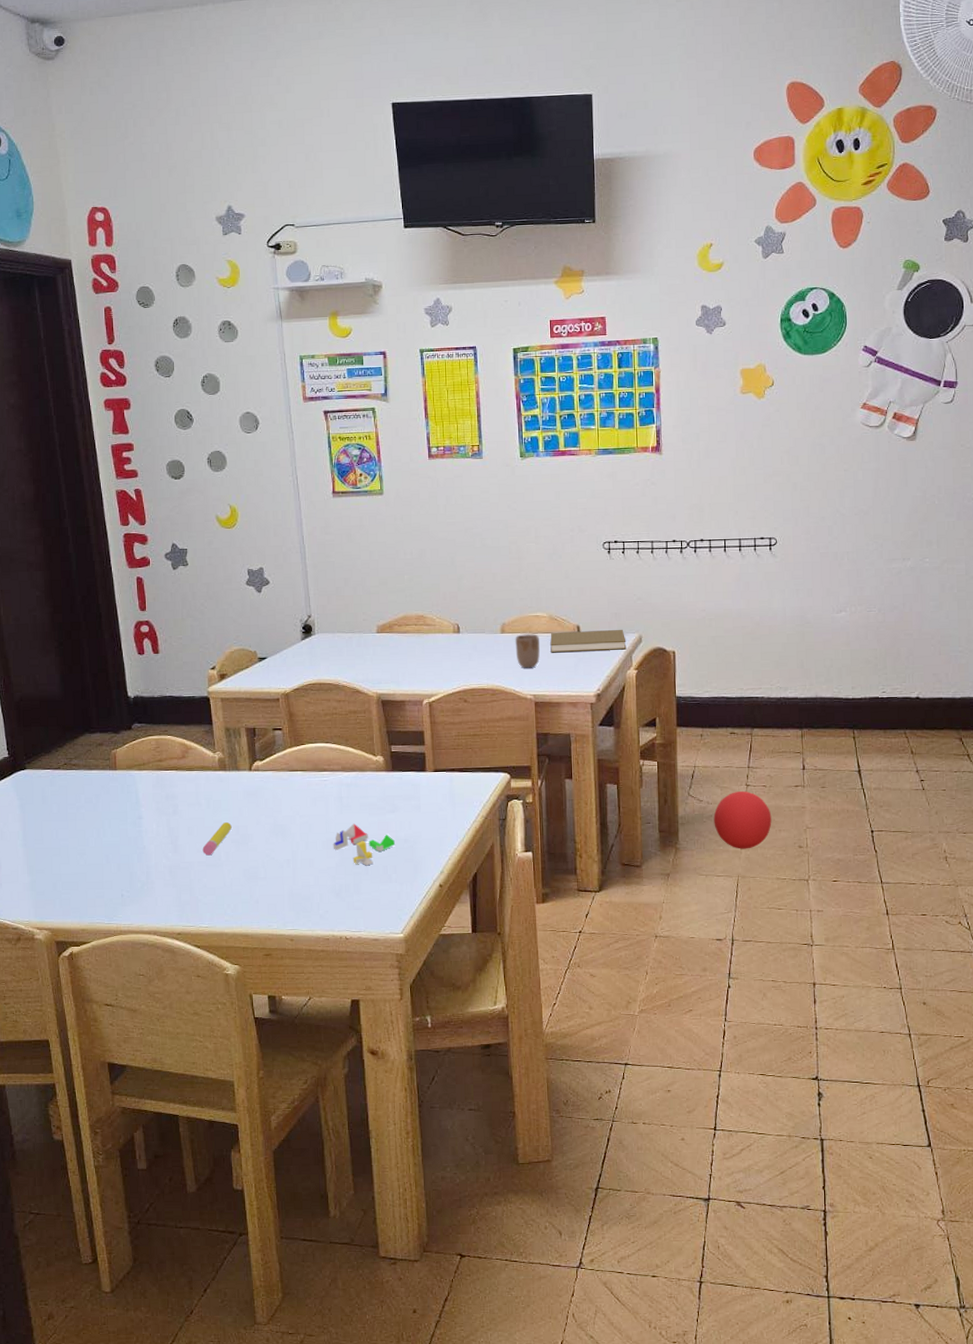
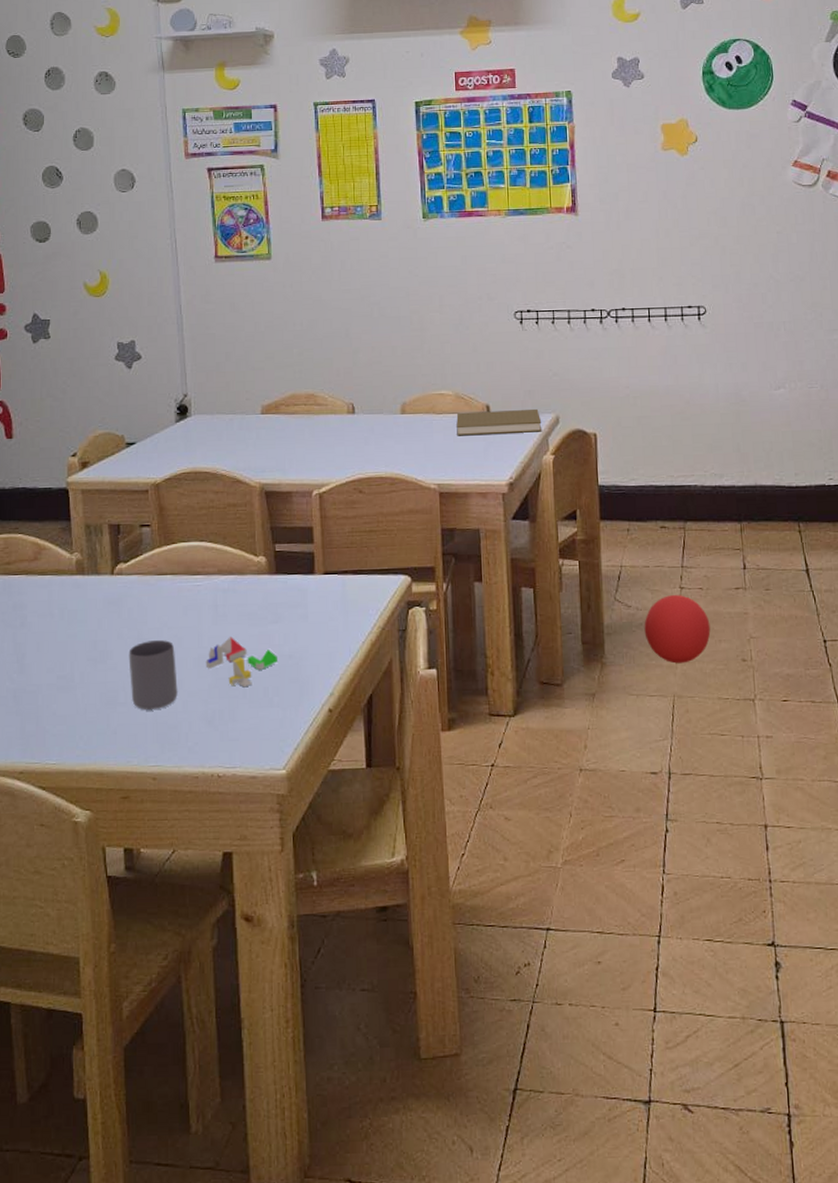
pencil: present [202,822,232,856] -> none [53,636,88,677]
cup: none [266,826,310,883] -> present [128,640,178,710]
cup: present [515,634,540,668] -> none [417,414,445,454]

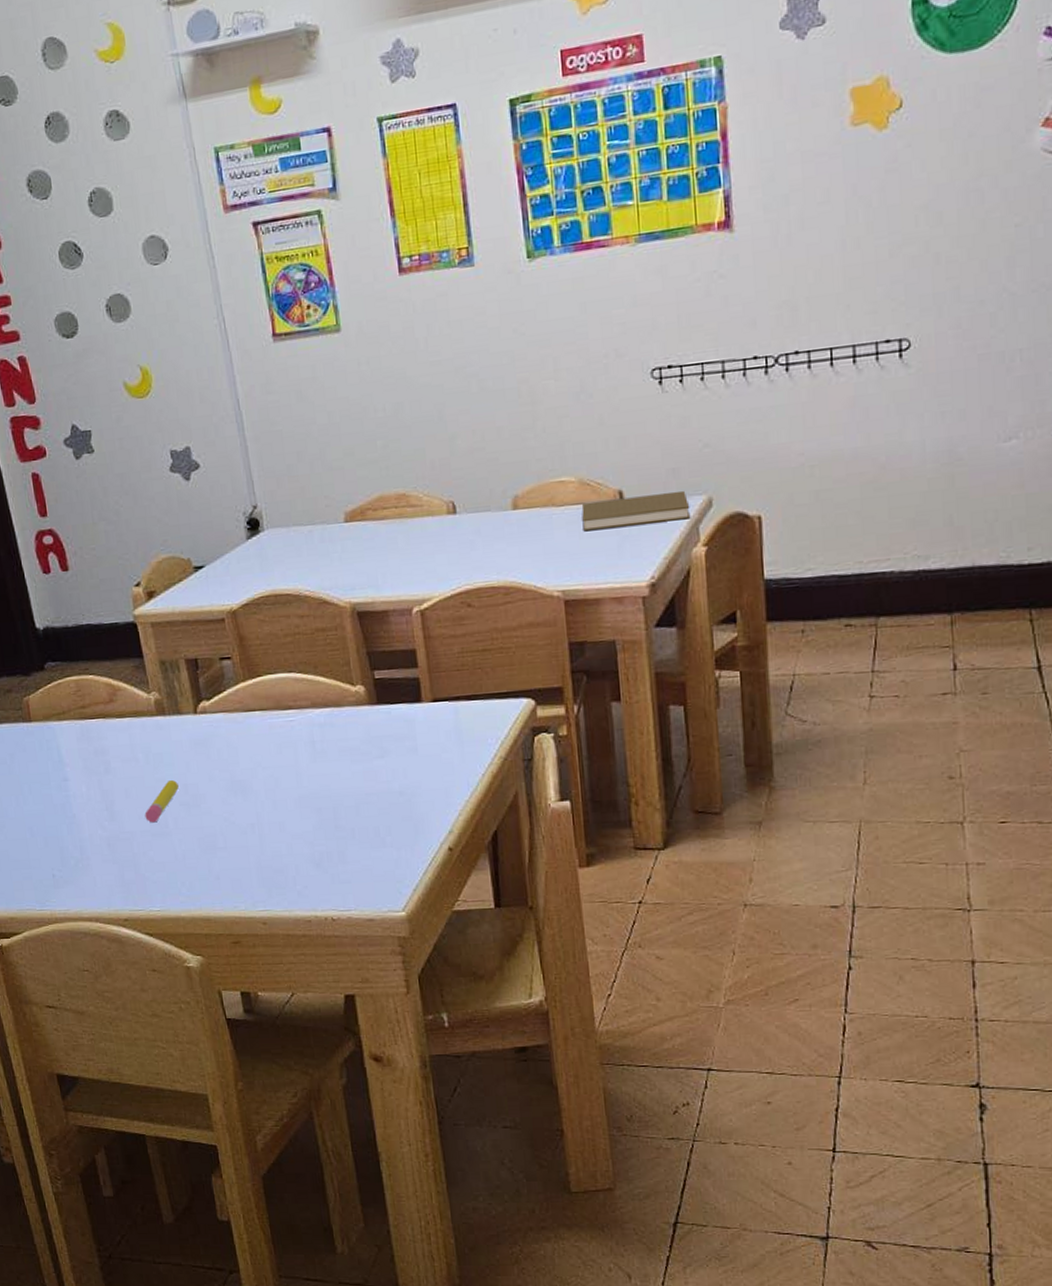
pencil: none [53,636,88,677] -> present [144,780,179,823]
cup: present [128,640,178,710] -> none [222,781,281,854]
toy blocks: present [205,637,277,688] -> none [307,774,387,828]
ball: present [644,595,711,664] -> none [823,705,909,785]

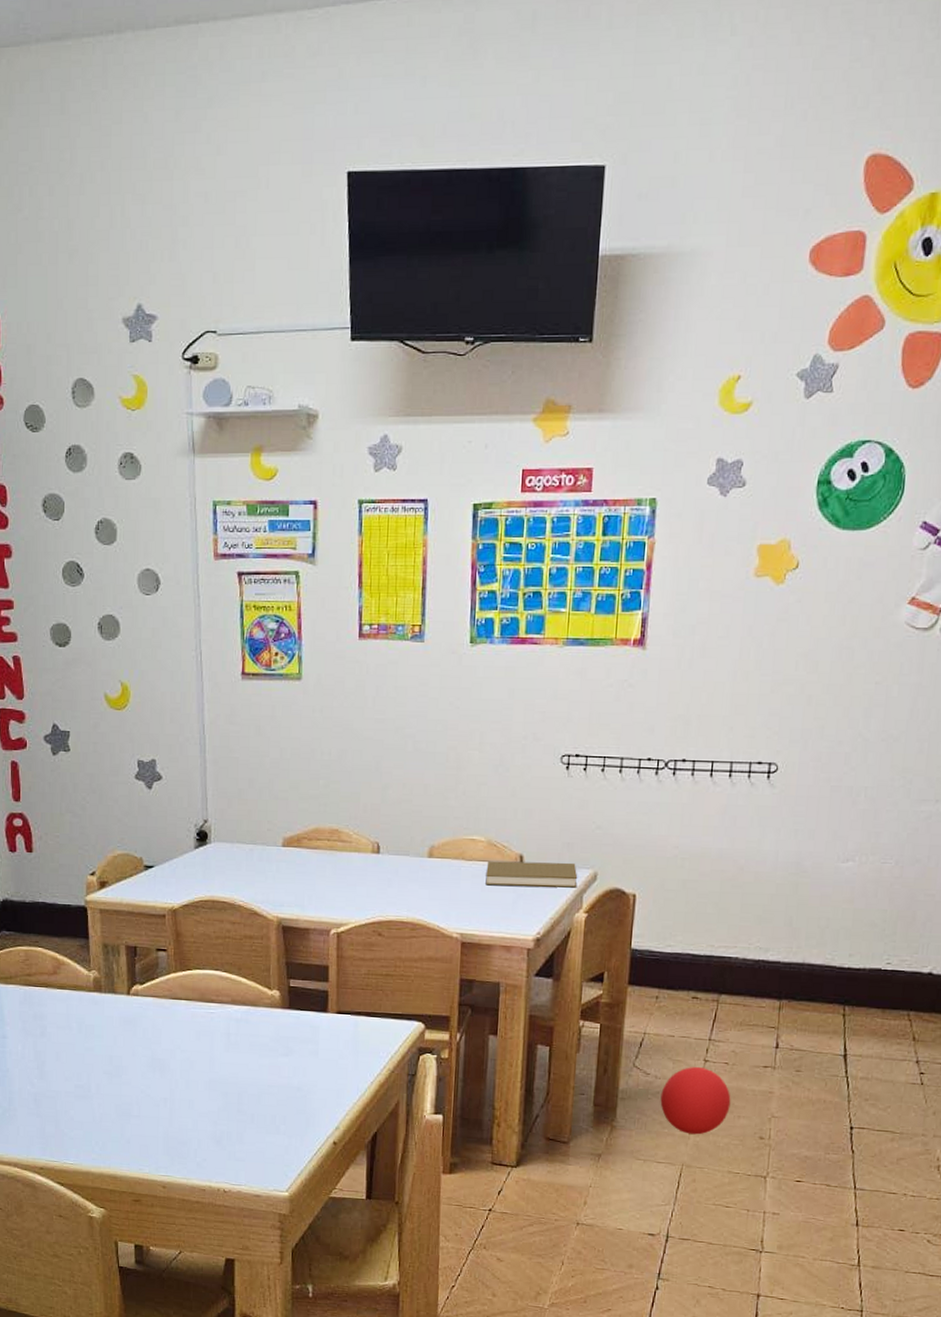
pencil: present [144,780,179,823] -> none [71,1050,105,1086]
ball: none [823,705,909,785] -> present [660,1067,731,1135]

